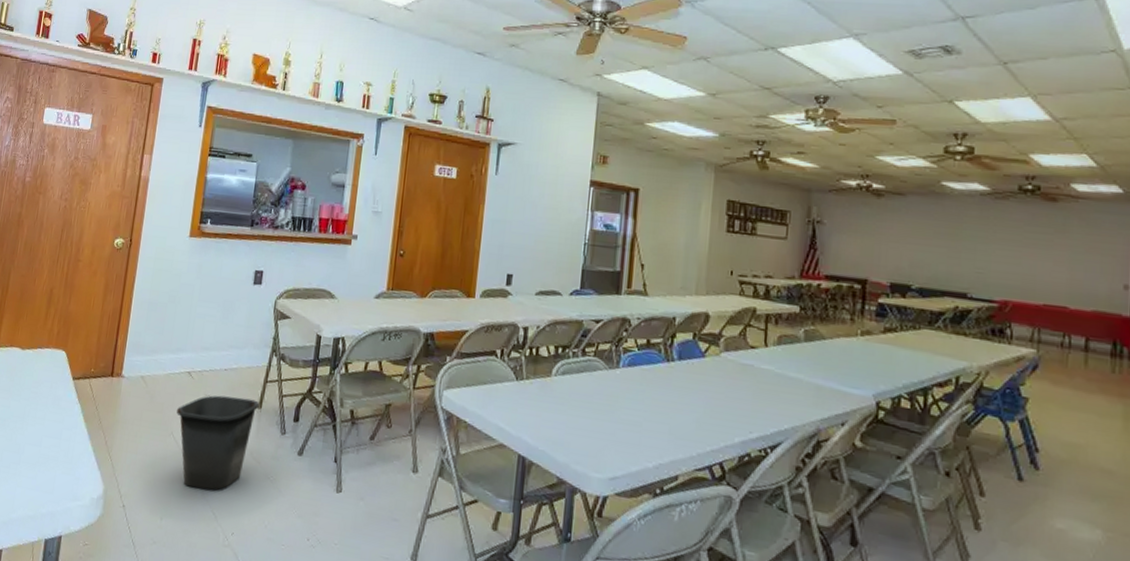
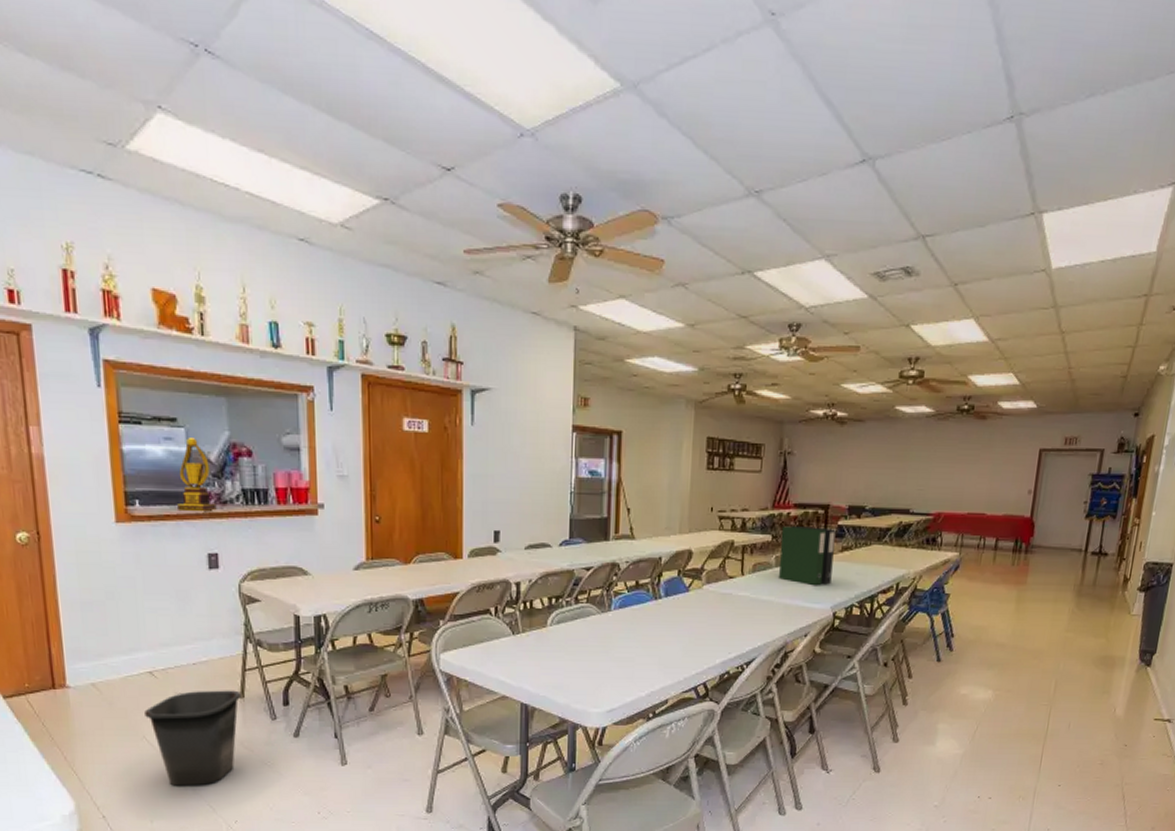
award: none [238,171,270,234] -> present [177,438,217,512]
binder: none [809,298,876,369] -> present [779,525,836,586]

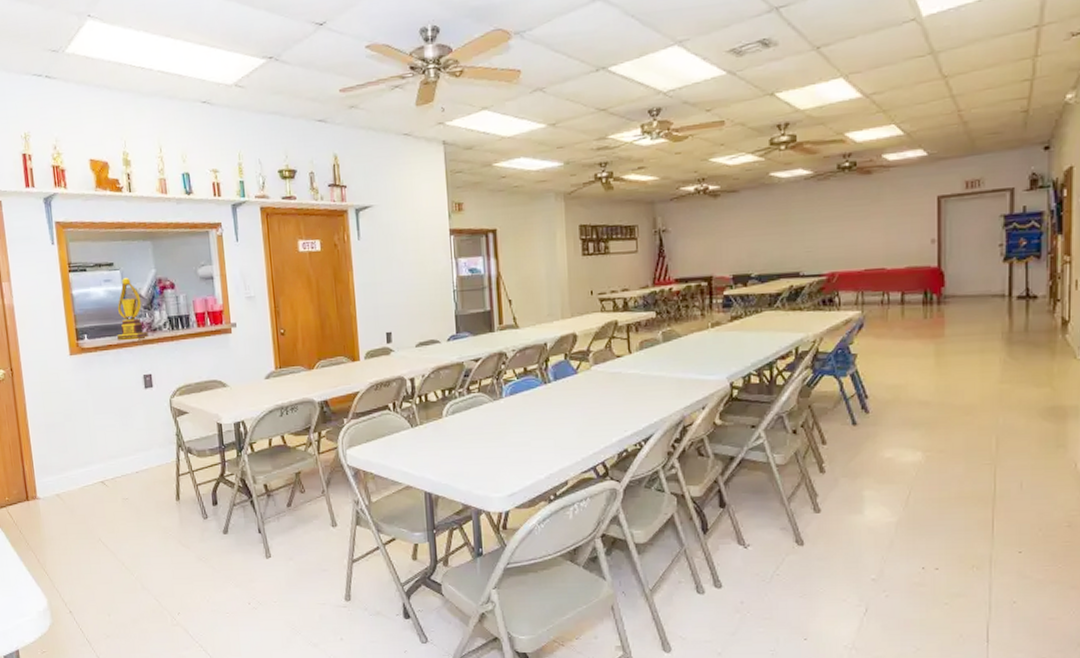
waste bin: present [145,690,241,786] -> none [99,494,177,582]
binder: present [779,525,836,586] -> none [665,299,724,358]

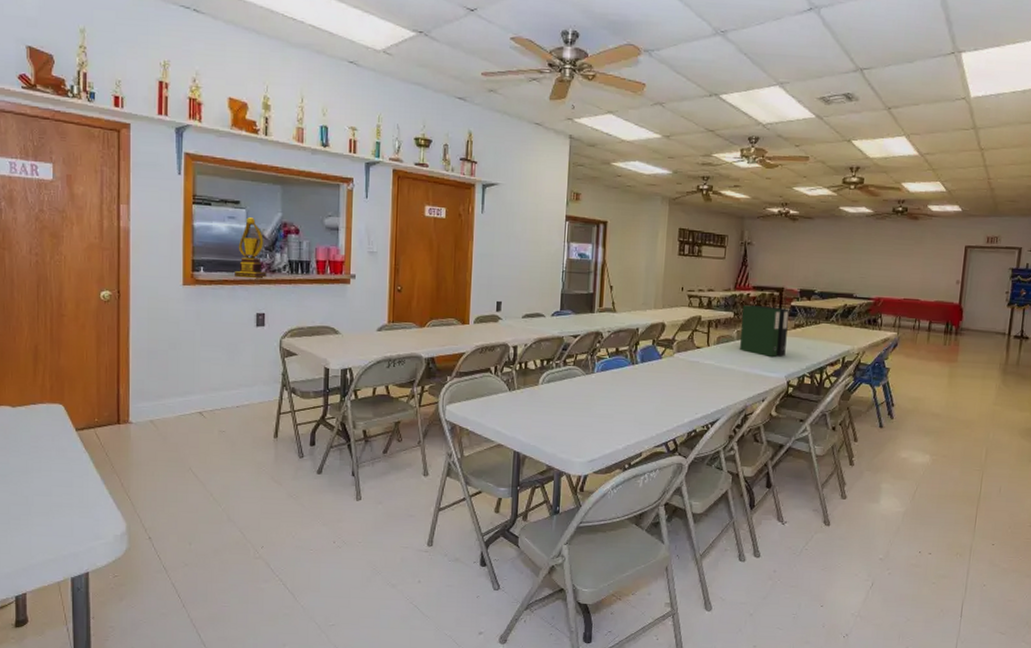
binder: none [665,299,724,358] -> present [740,304,789,358]

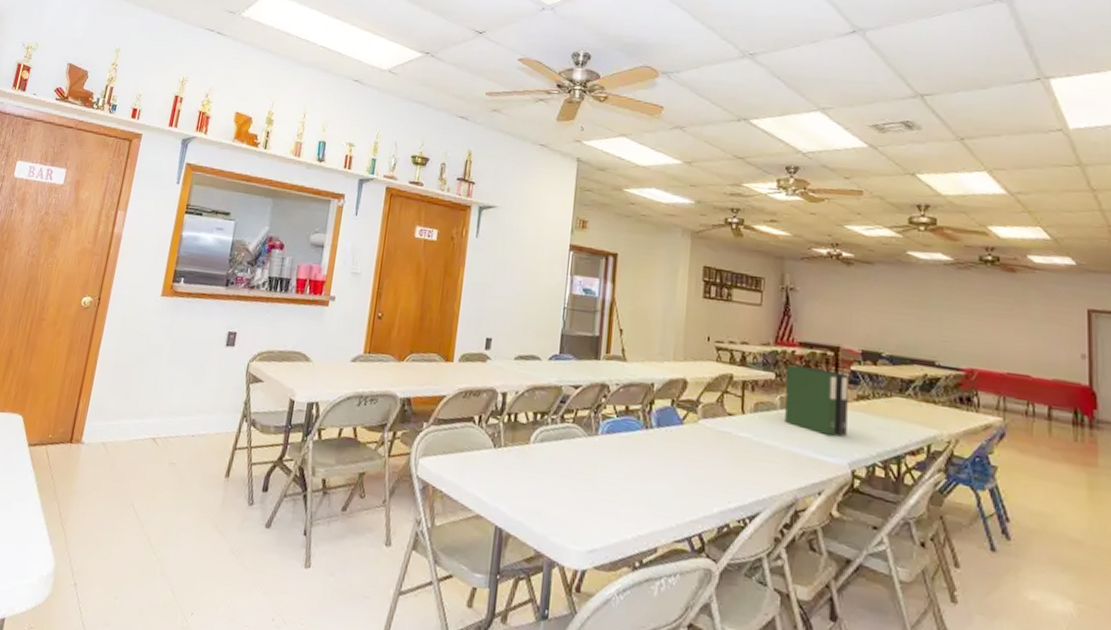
award: present [235,217,267,279] -> none [213,229,248,294]

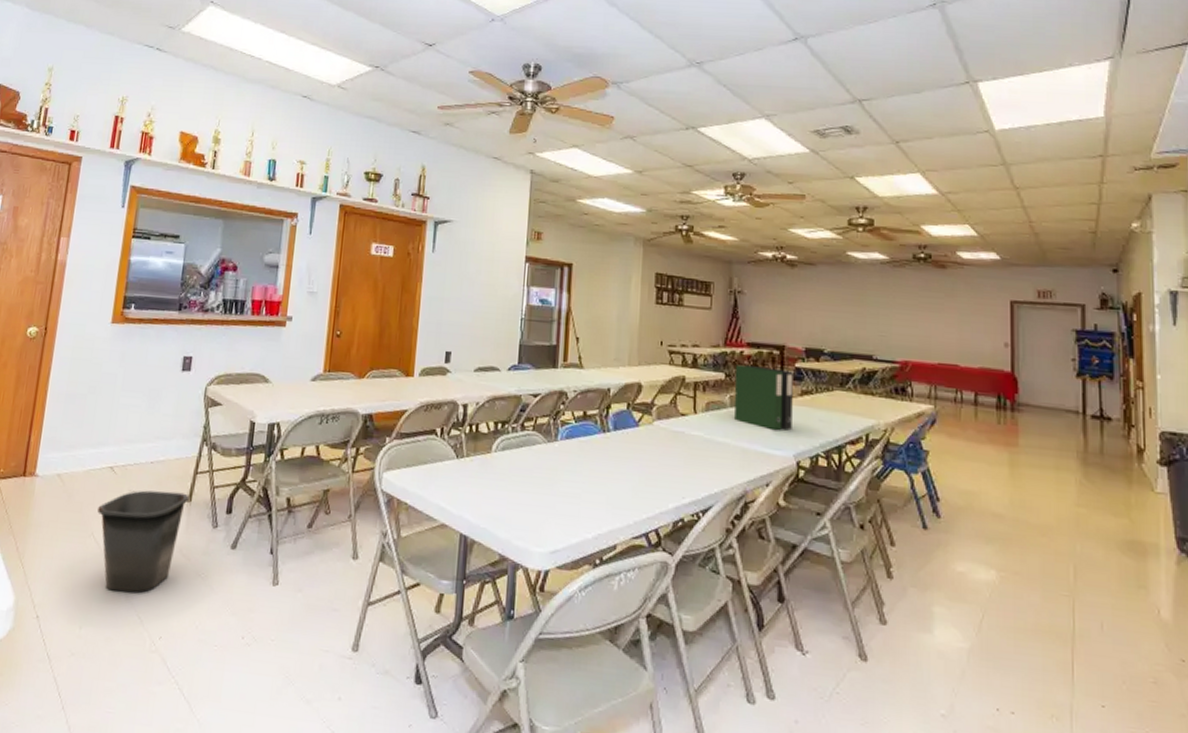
waste bin: none [138,463,227,567] -> present [98,490,189,593]

